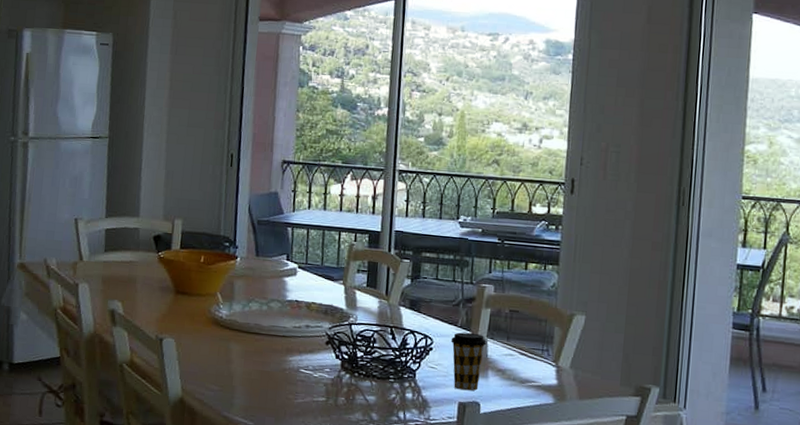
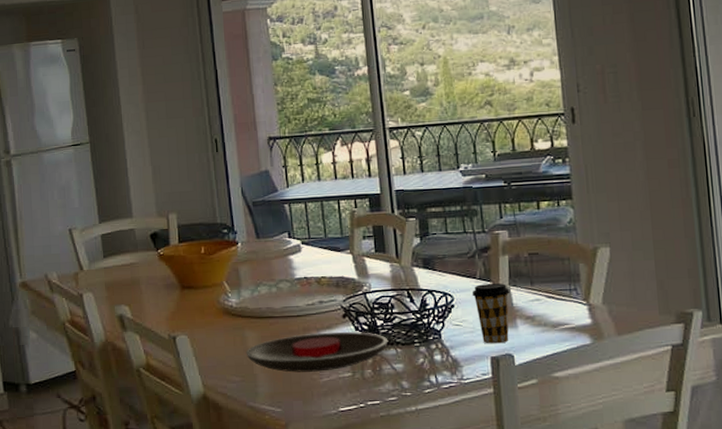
plate: none [228,354,365,393] -> present [246,331,388,373]

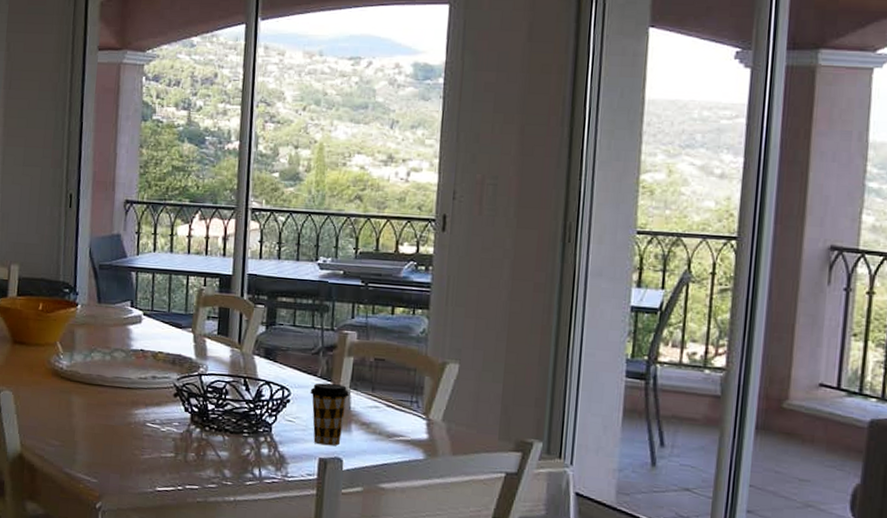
plate: present [246,331,388,373] -> none [69,407,216,448]

